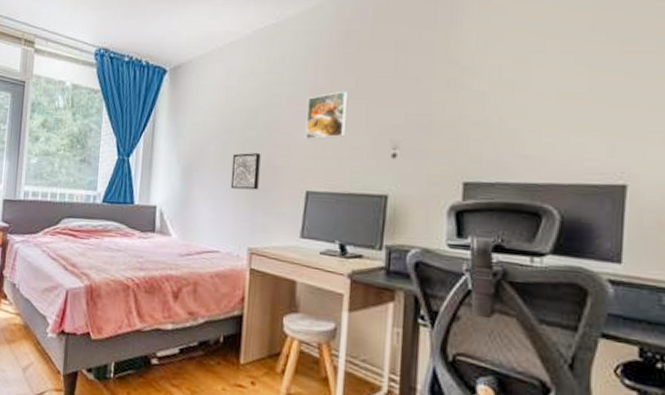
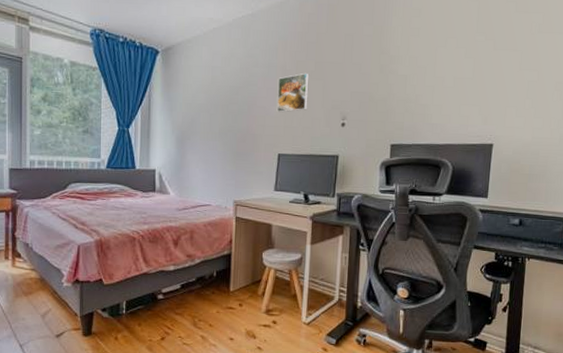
wall art: present [230,153,261,190] -> none [218,123,242,154]

